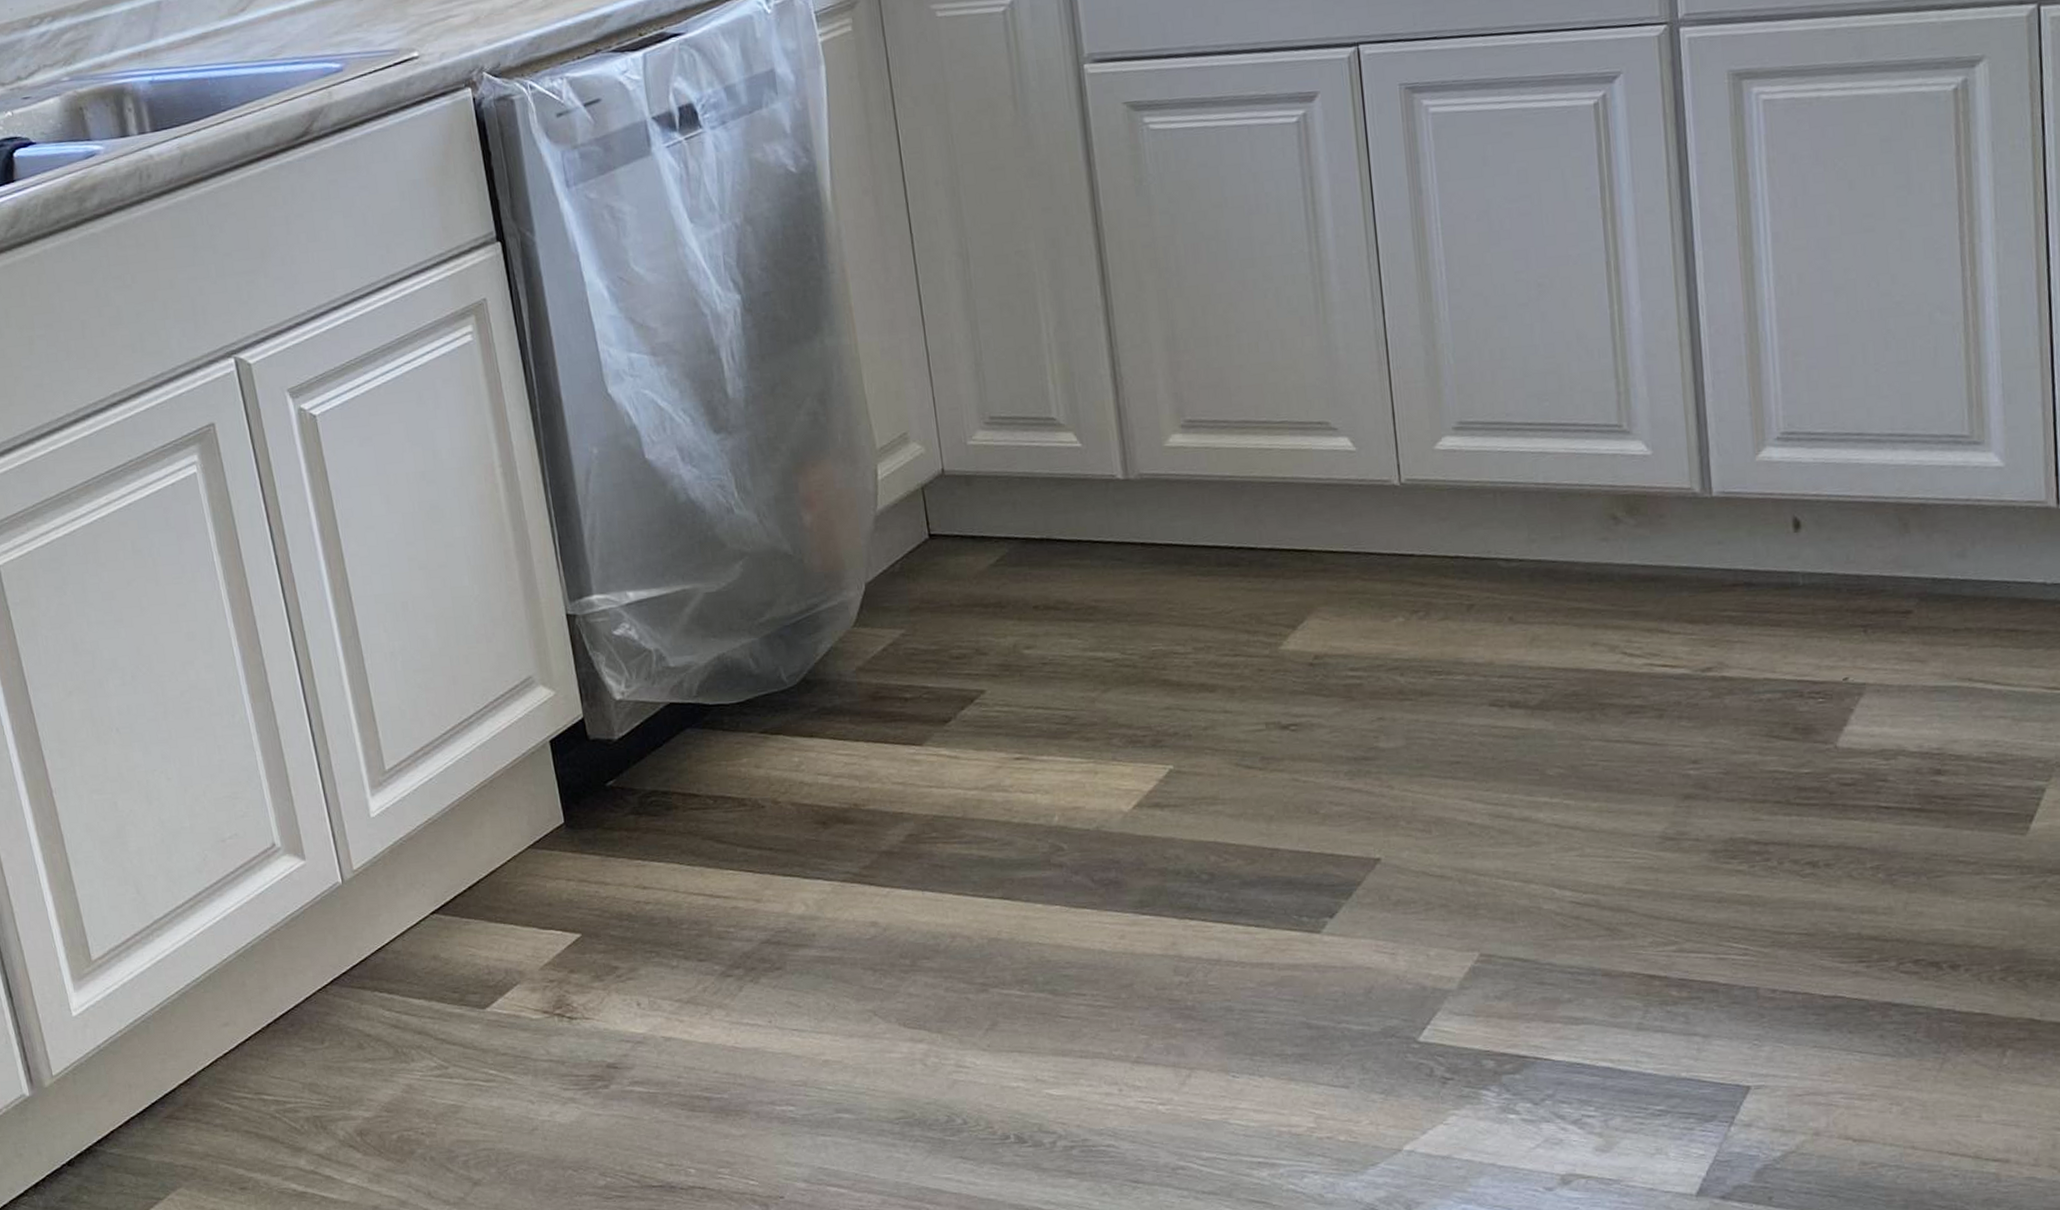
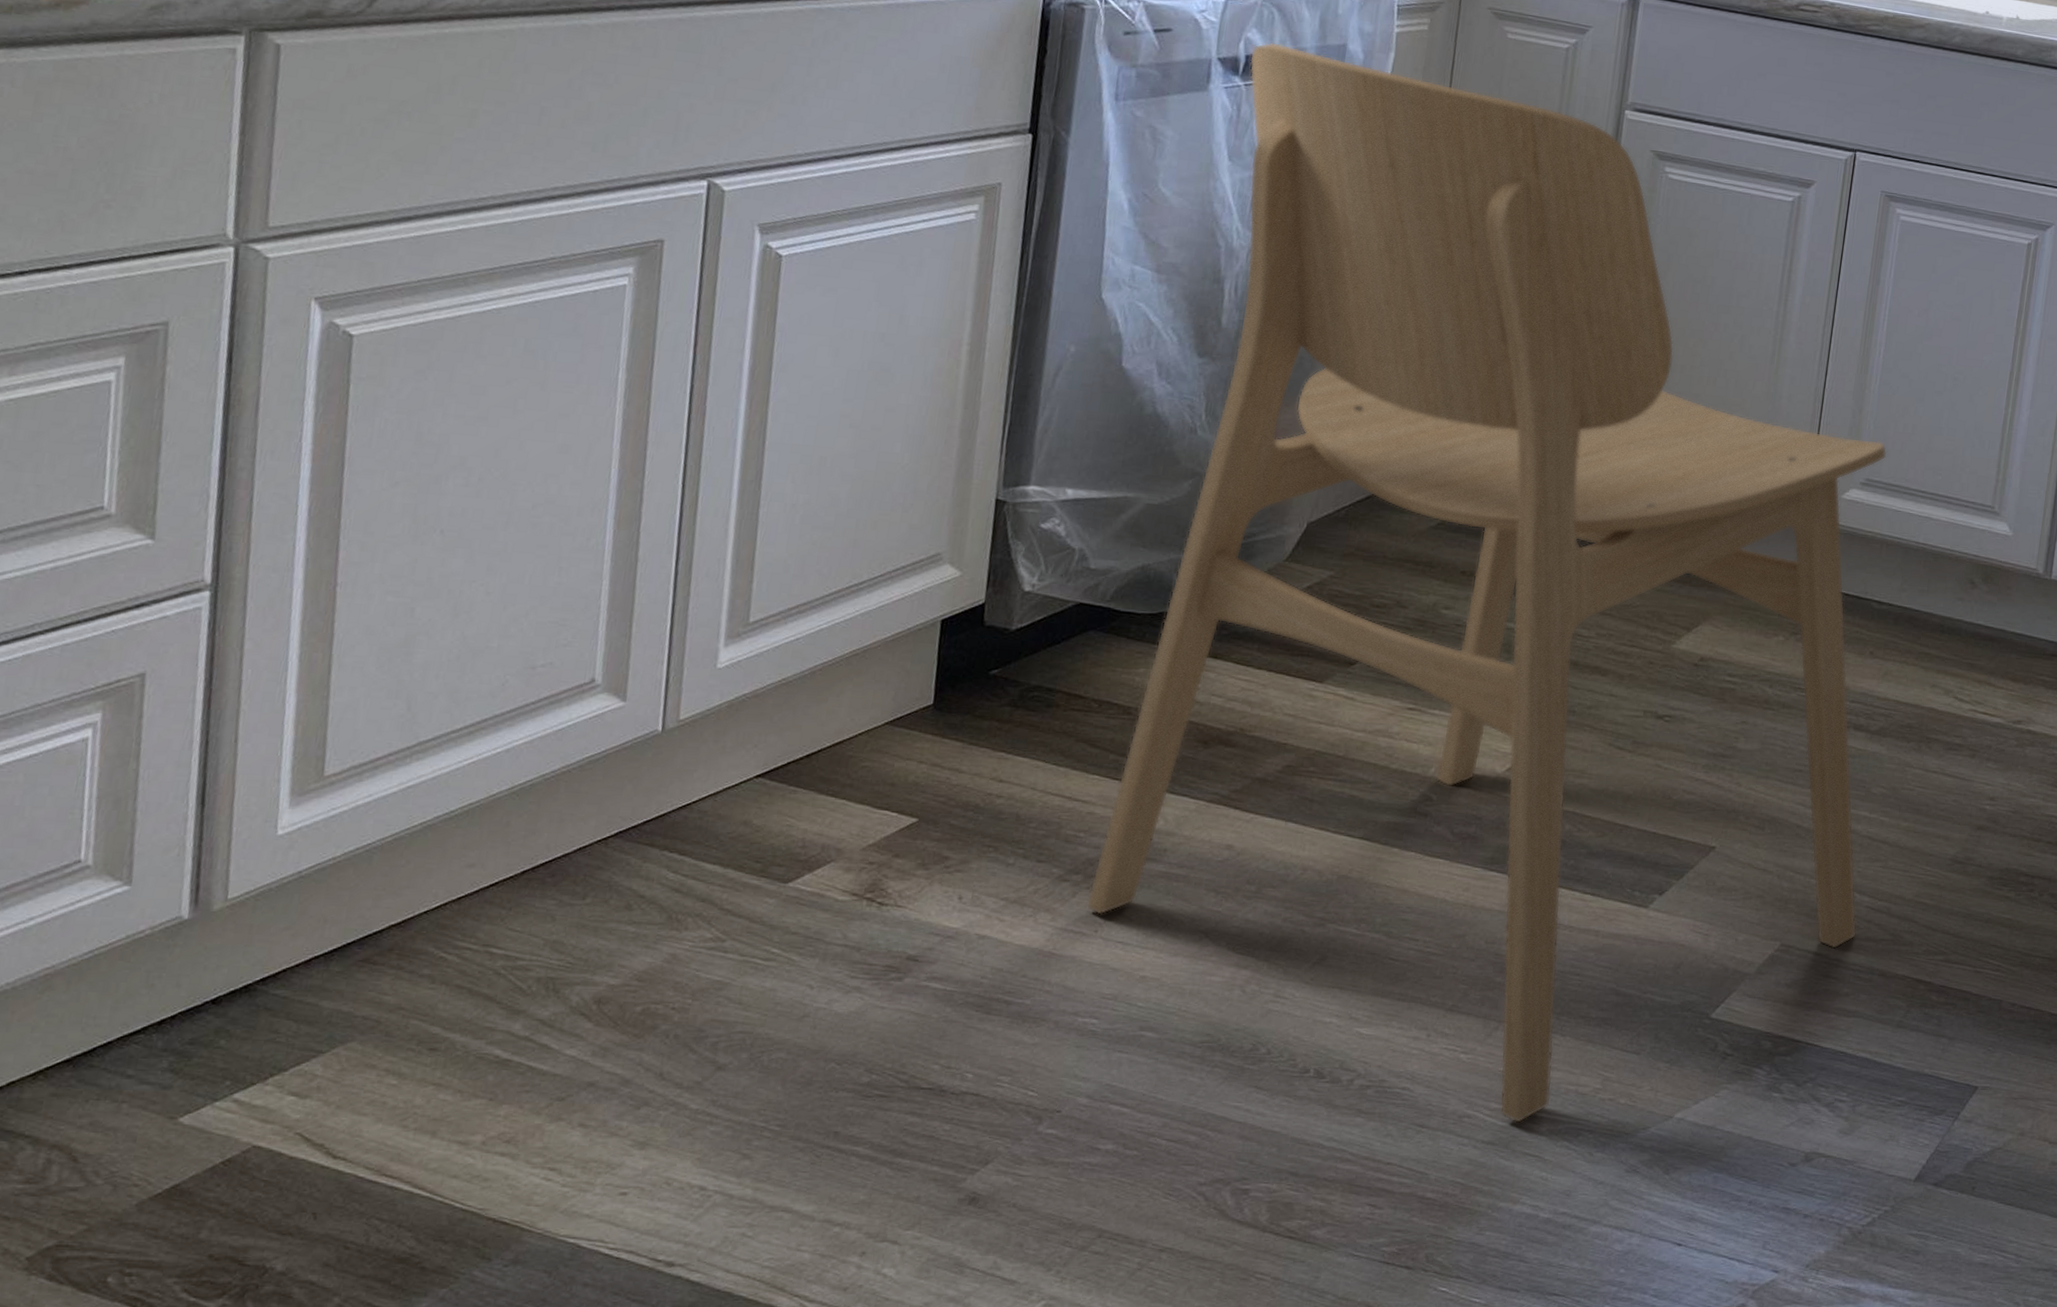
dining chair: none [682,83,1566,1170] -> present [1086,42,1887,1123]

